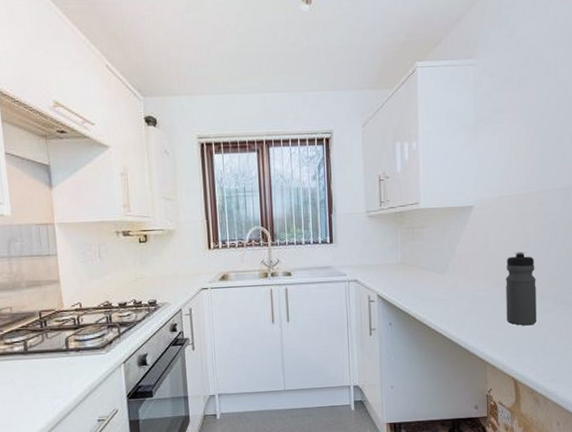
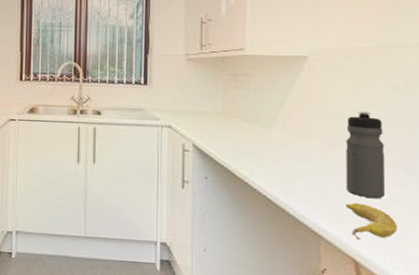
fruit: none [506,331,546,361] -> present [346,203,398,240]

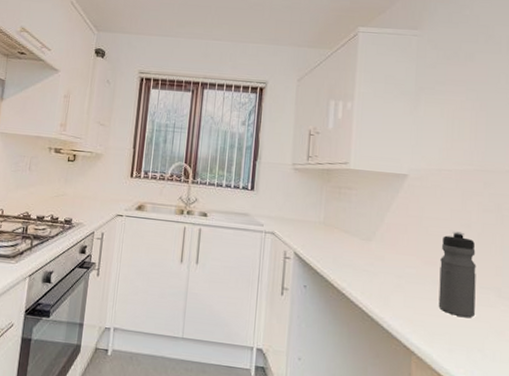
fruit: present [346,203,398,240] -> none [437,320,486,358]

